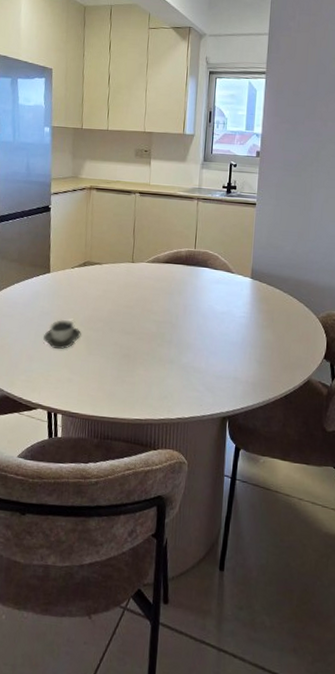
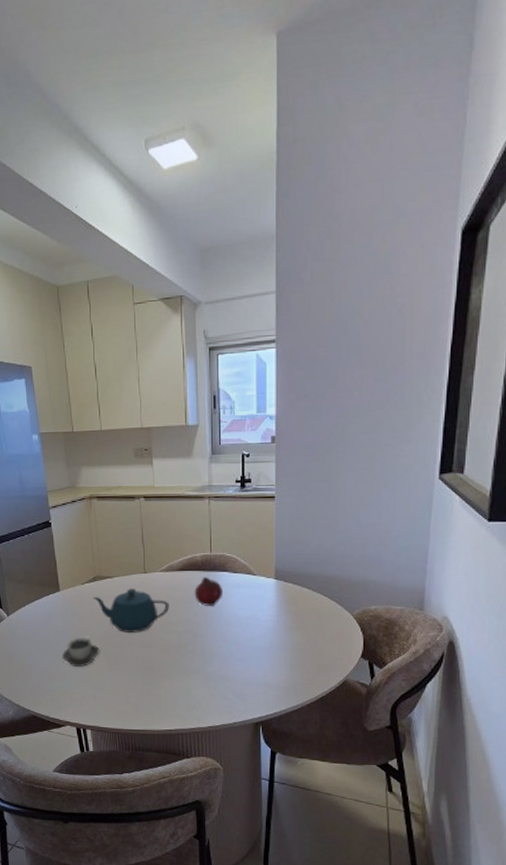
teapot: none [80,276,152,319] -> present [92,588,170,633]
fruit: none [176,271,204,299] -> present [194,577,224,606]

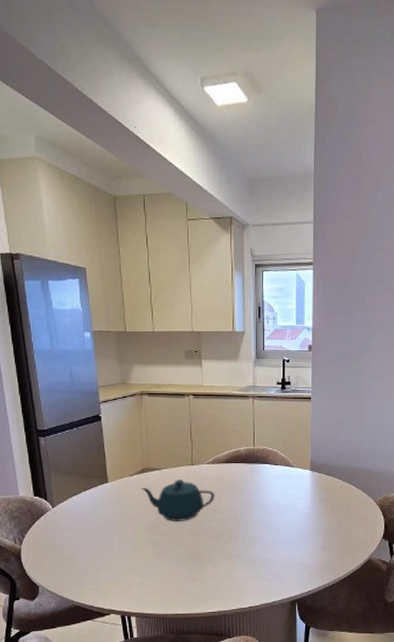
cup: present [62,638,100,668] -> none [109,527,147,556]
fruit: present [194,577,224,606] -> none [238,469,265,495]

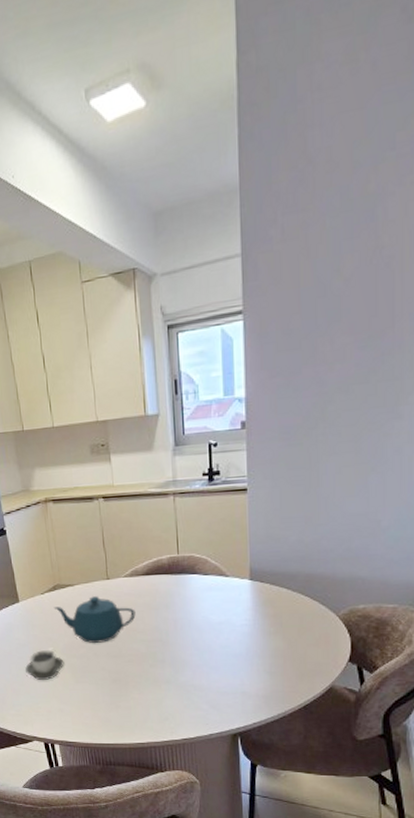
cup: none [109,527,147,556] -> present [25,650,64,681]

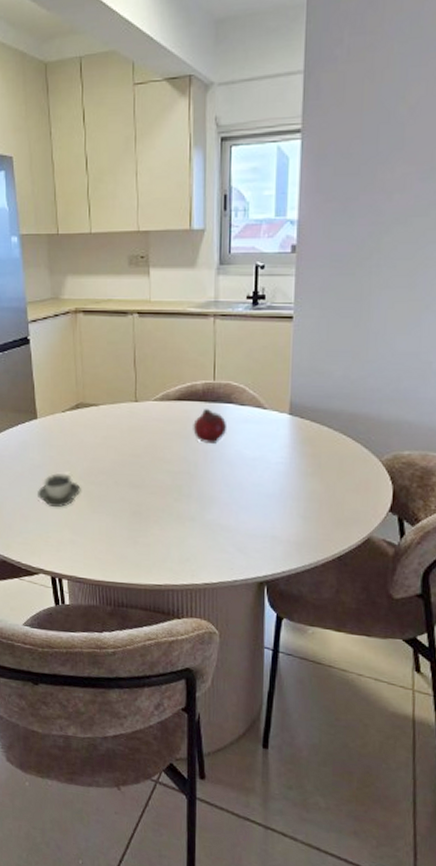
teapot: present [53,596,136,643] -> none [74,419,163,471]
fruit: none [162,581,194,612] -> present [193,409,228,443]

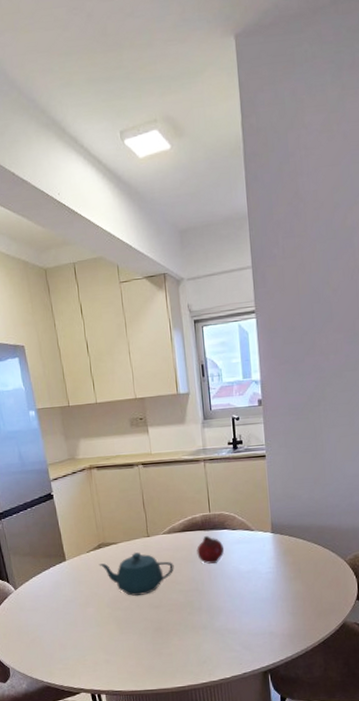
cup: present [38,473,81,508] -> none [72,604,110,634]
teapot: none [74,419,163,471] -> present [98,552,174,596]

